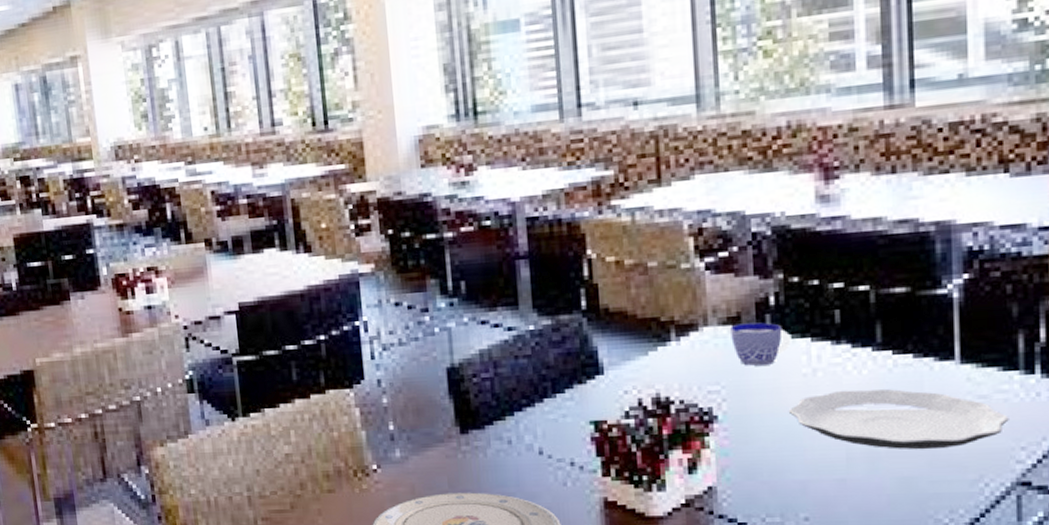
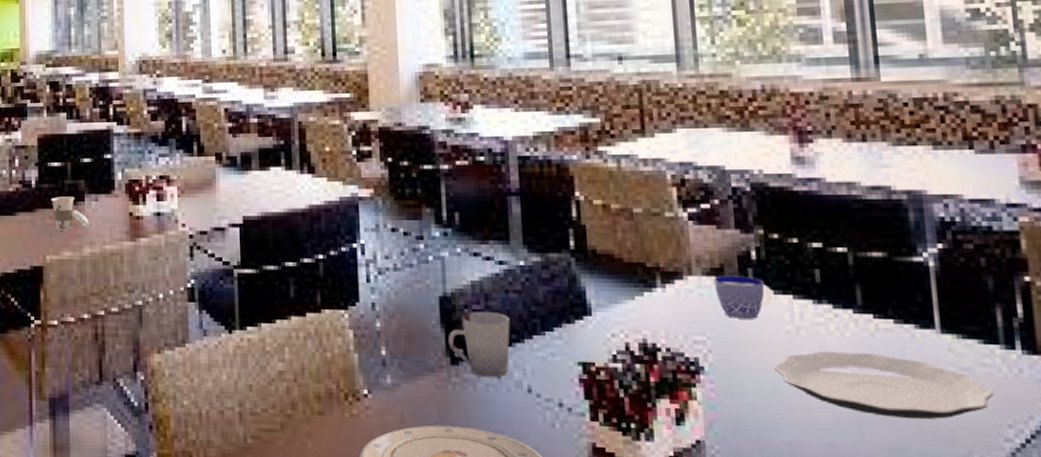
cup: none [34,296,77,333] -> present [51,197,89,231]
cup: none [456,378,520,444] -> present [447,311,510,378]

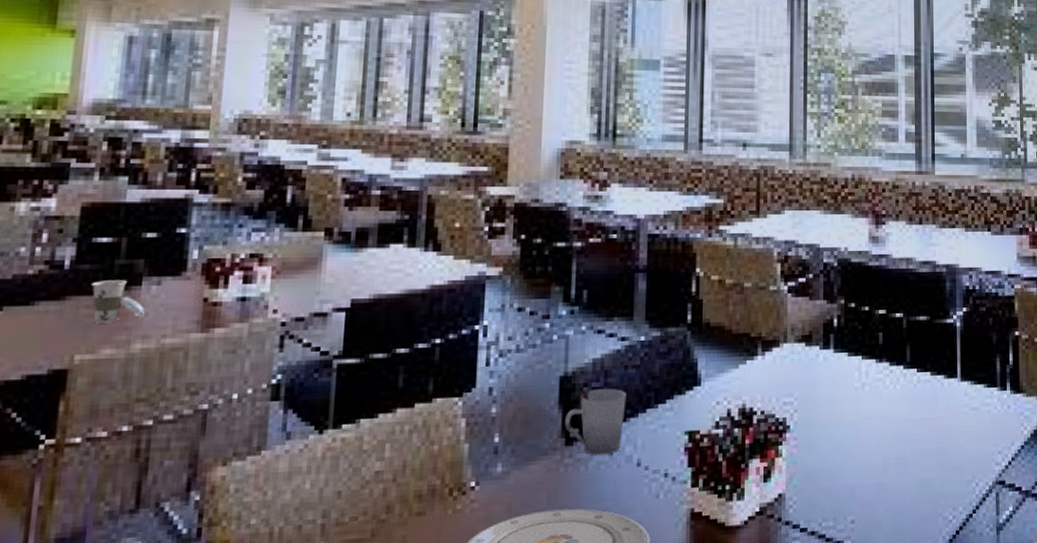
cup: present [714,275,774,319] -> none [804,341,848,380]
plate: present [773,351,994,420] -> none [843,402,991,455]

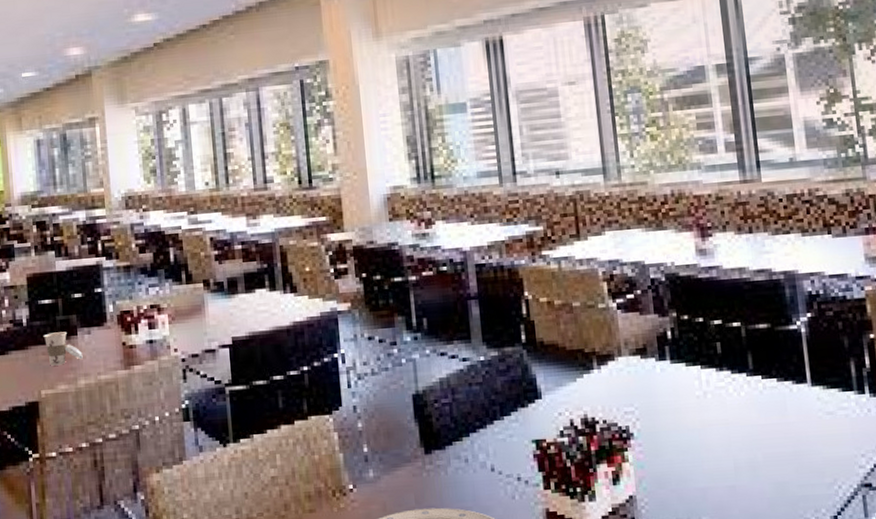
cup: present [564,388,626,456] -> none [421,403,474,462]

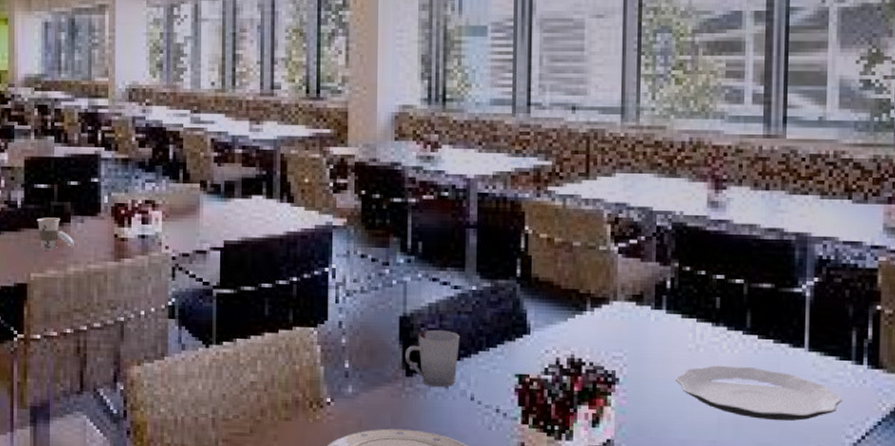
cup: none [421,403,474,462] -> present [404,329,460,388]
plate: none [687,408,851,459] -> present [675,365,842,421]

